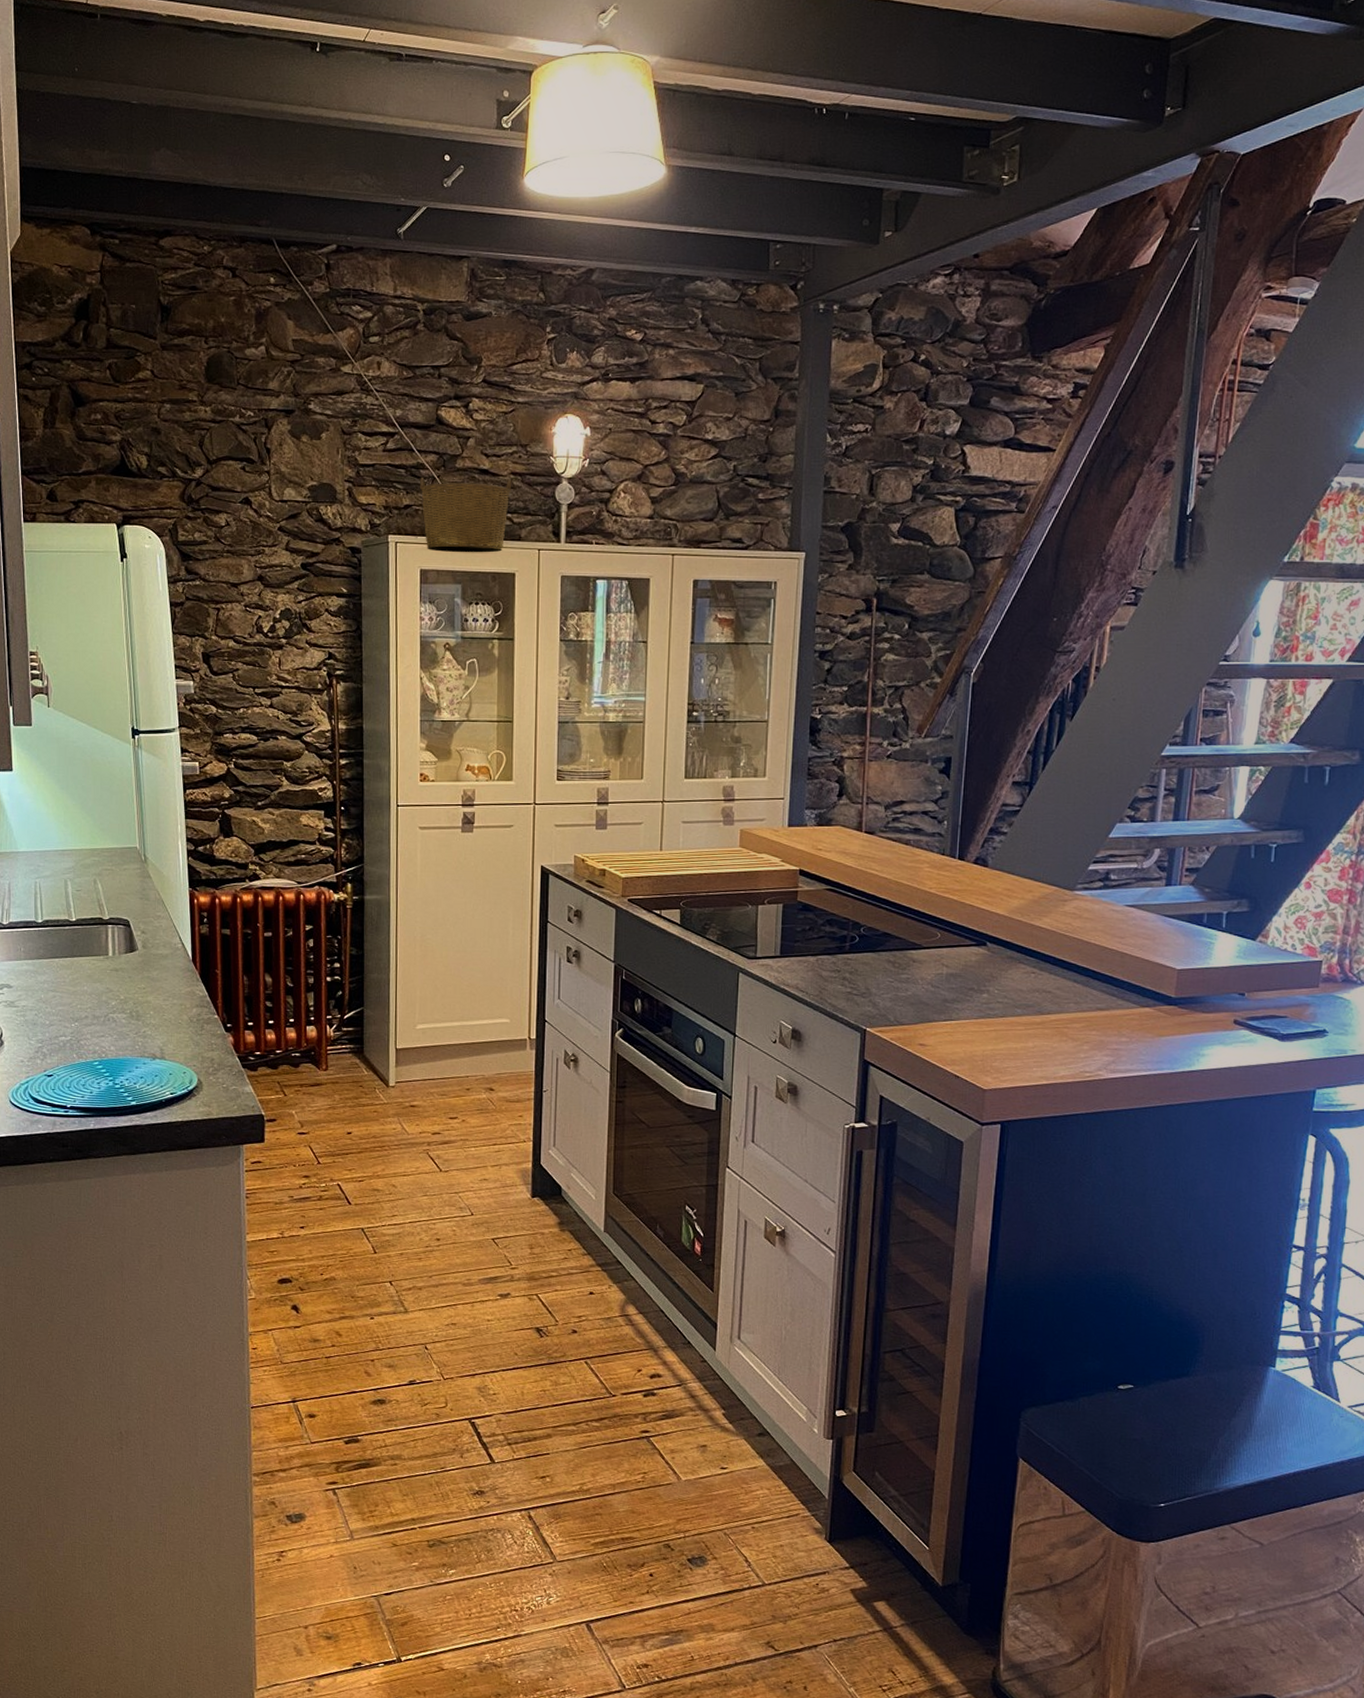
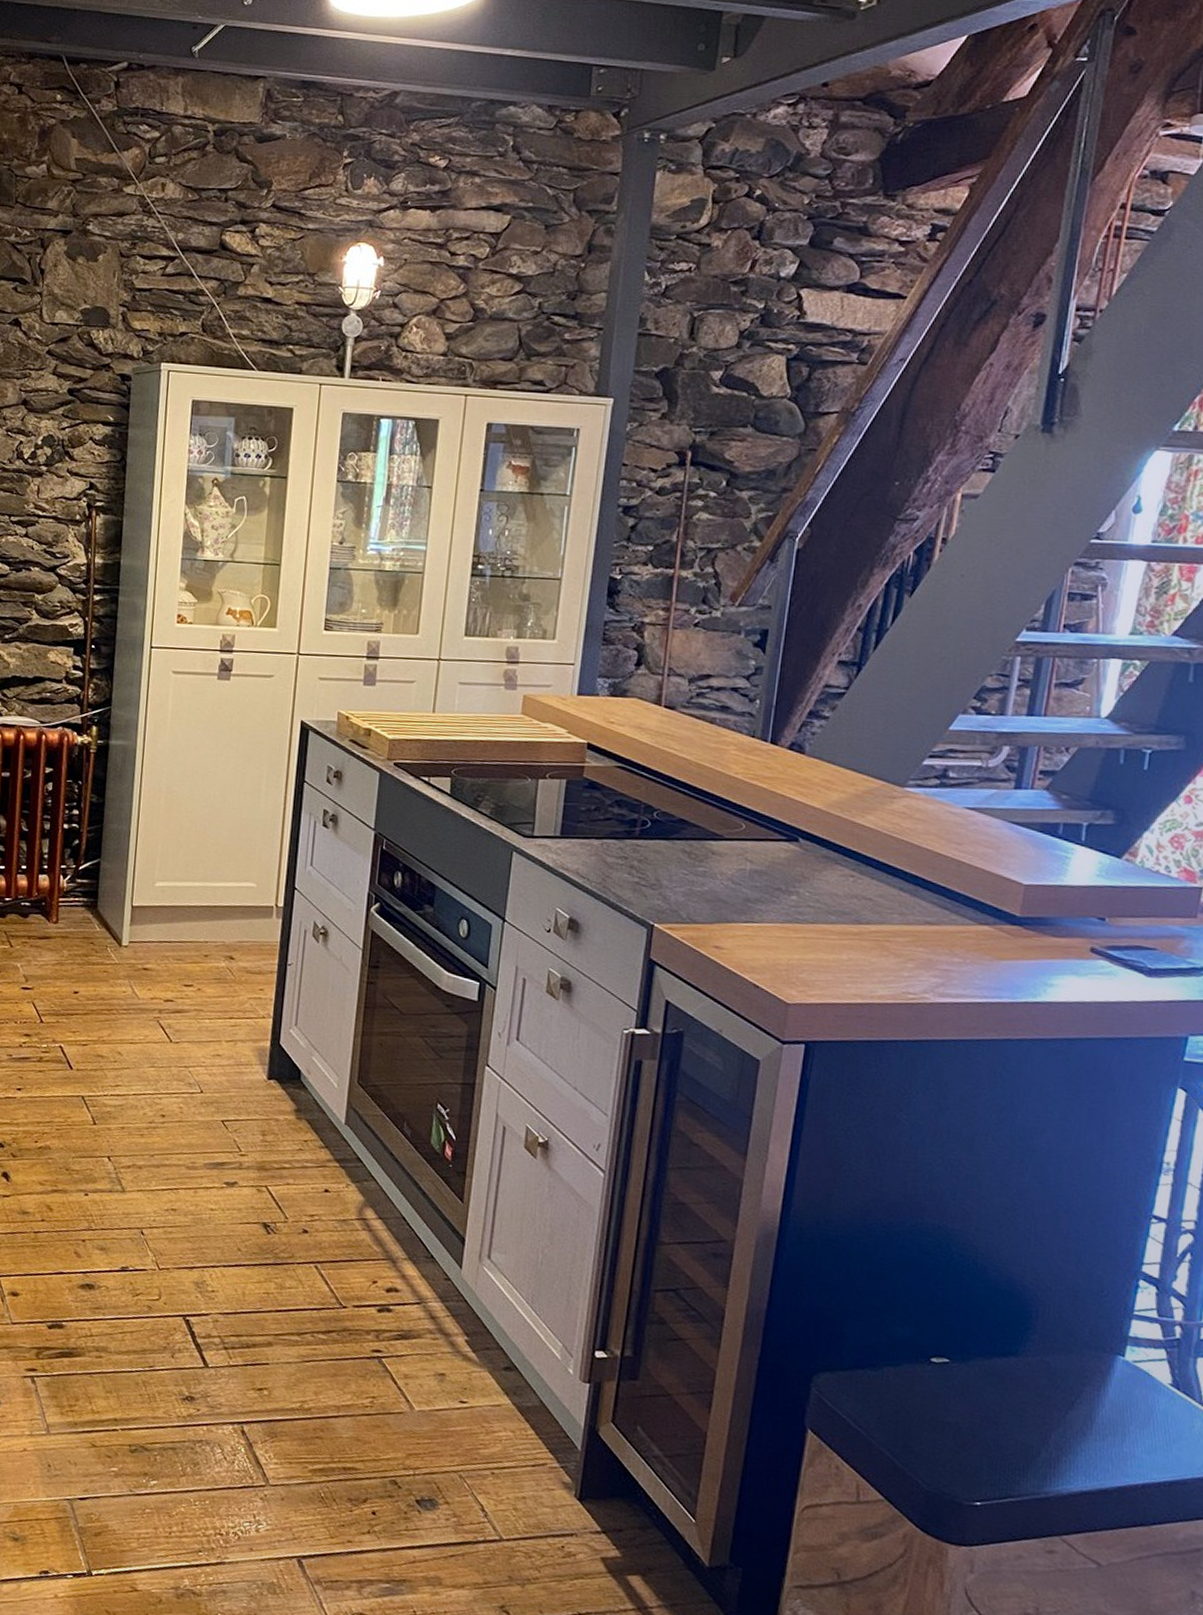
basket: present [420,477,511,553] -> none [198,303,295,386]

